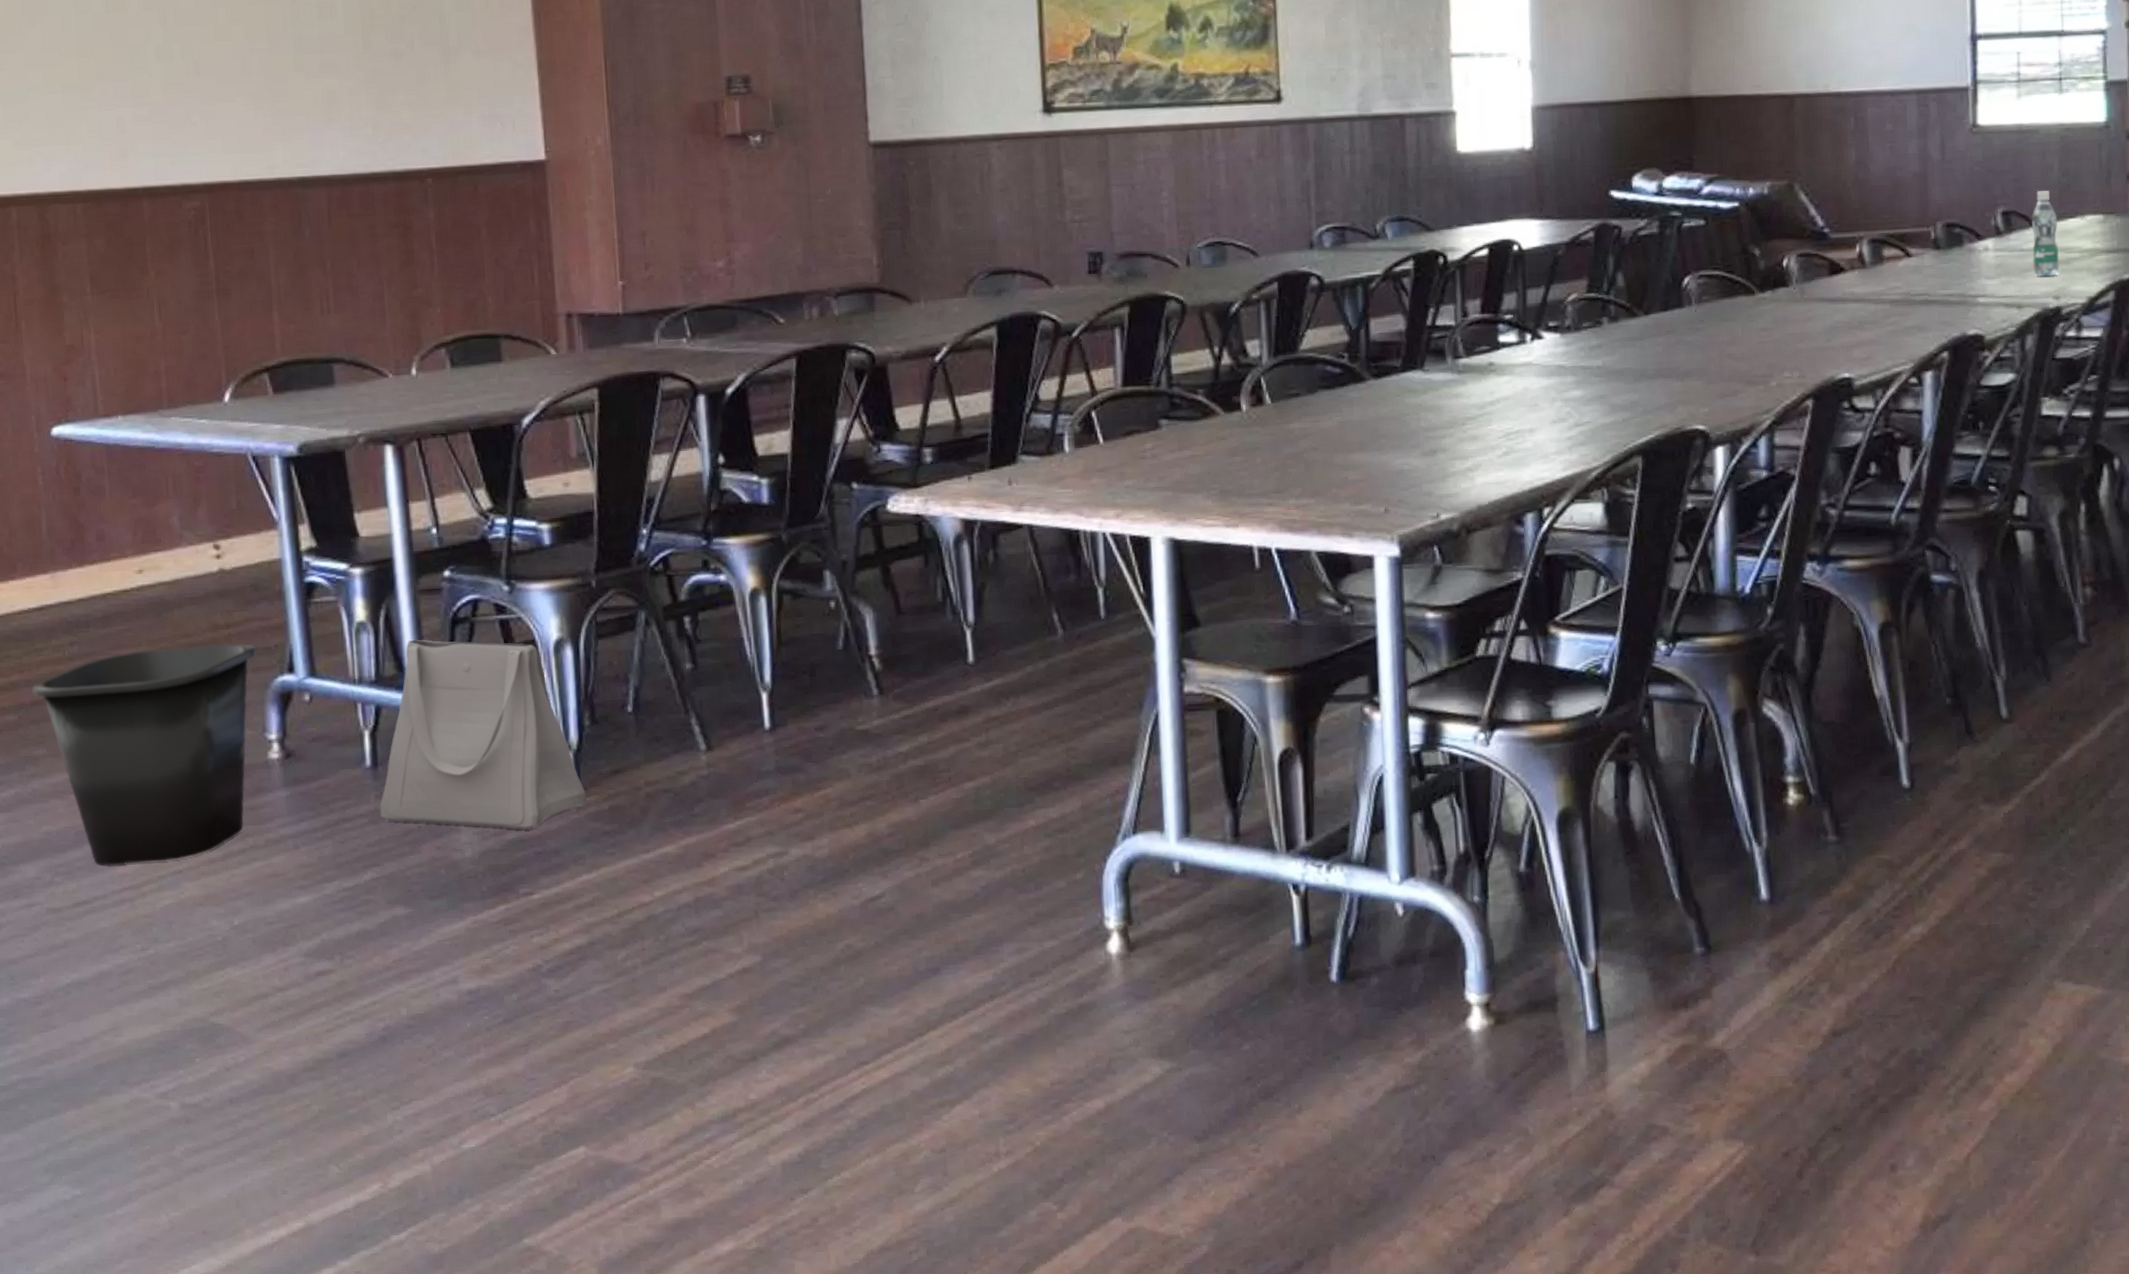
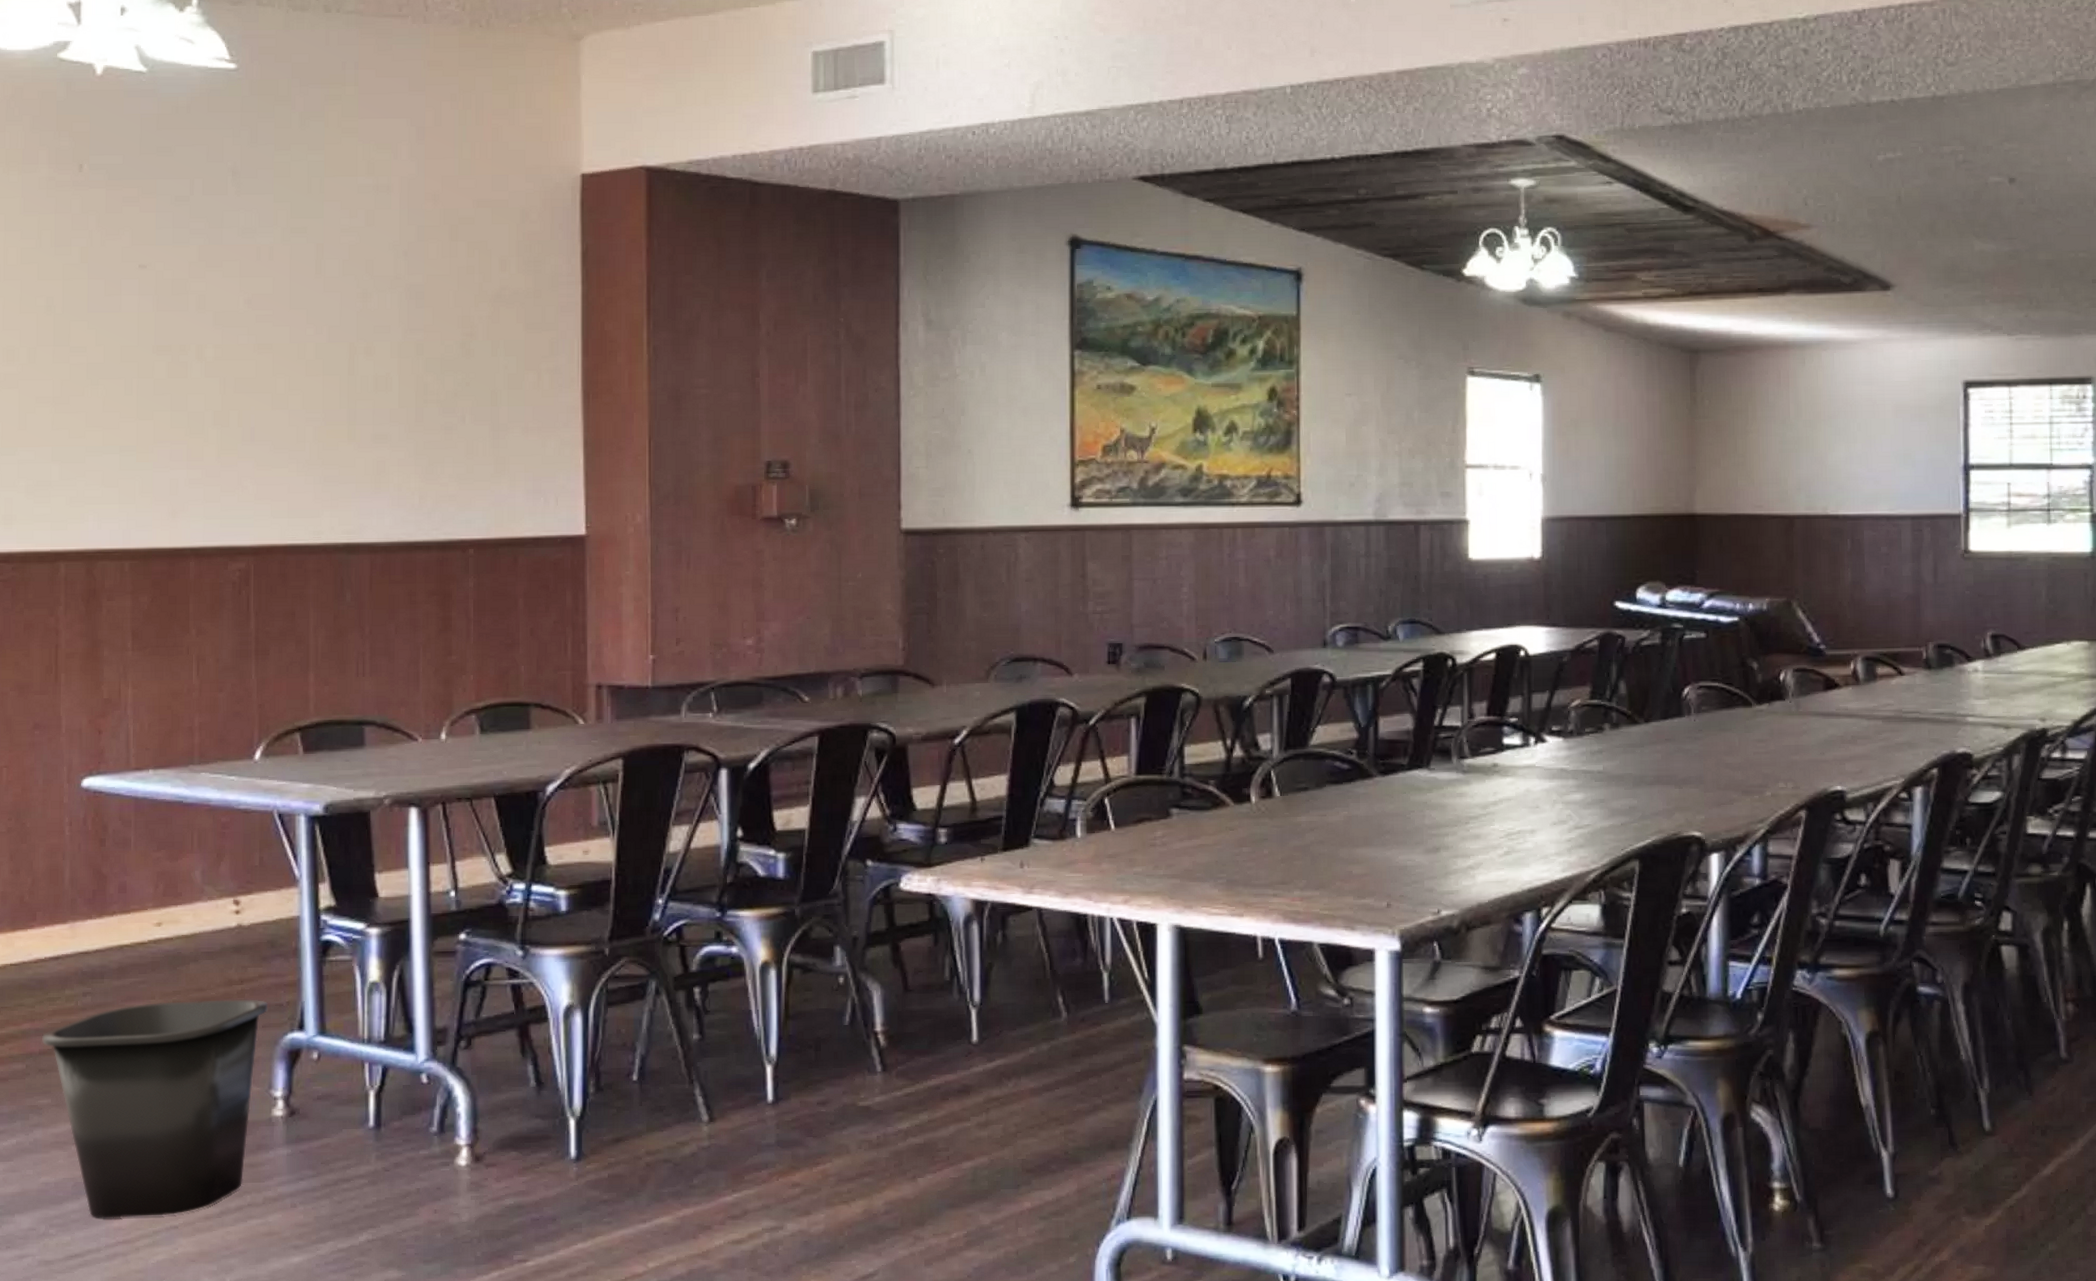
tote bag: present [379,640,586,830] -> none [380,1002,585,1196]
bottle: present [2031,190,2060,278] -> none [2019,615,2046,700]

